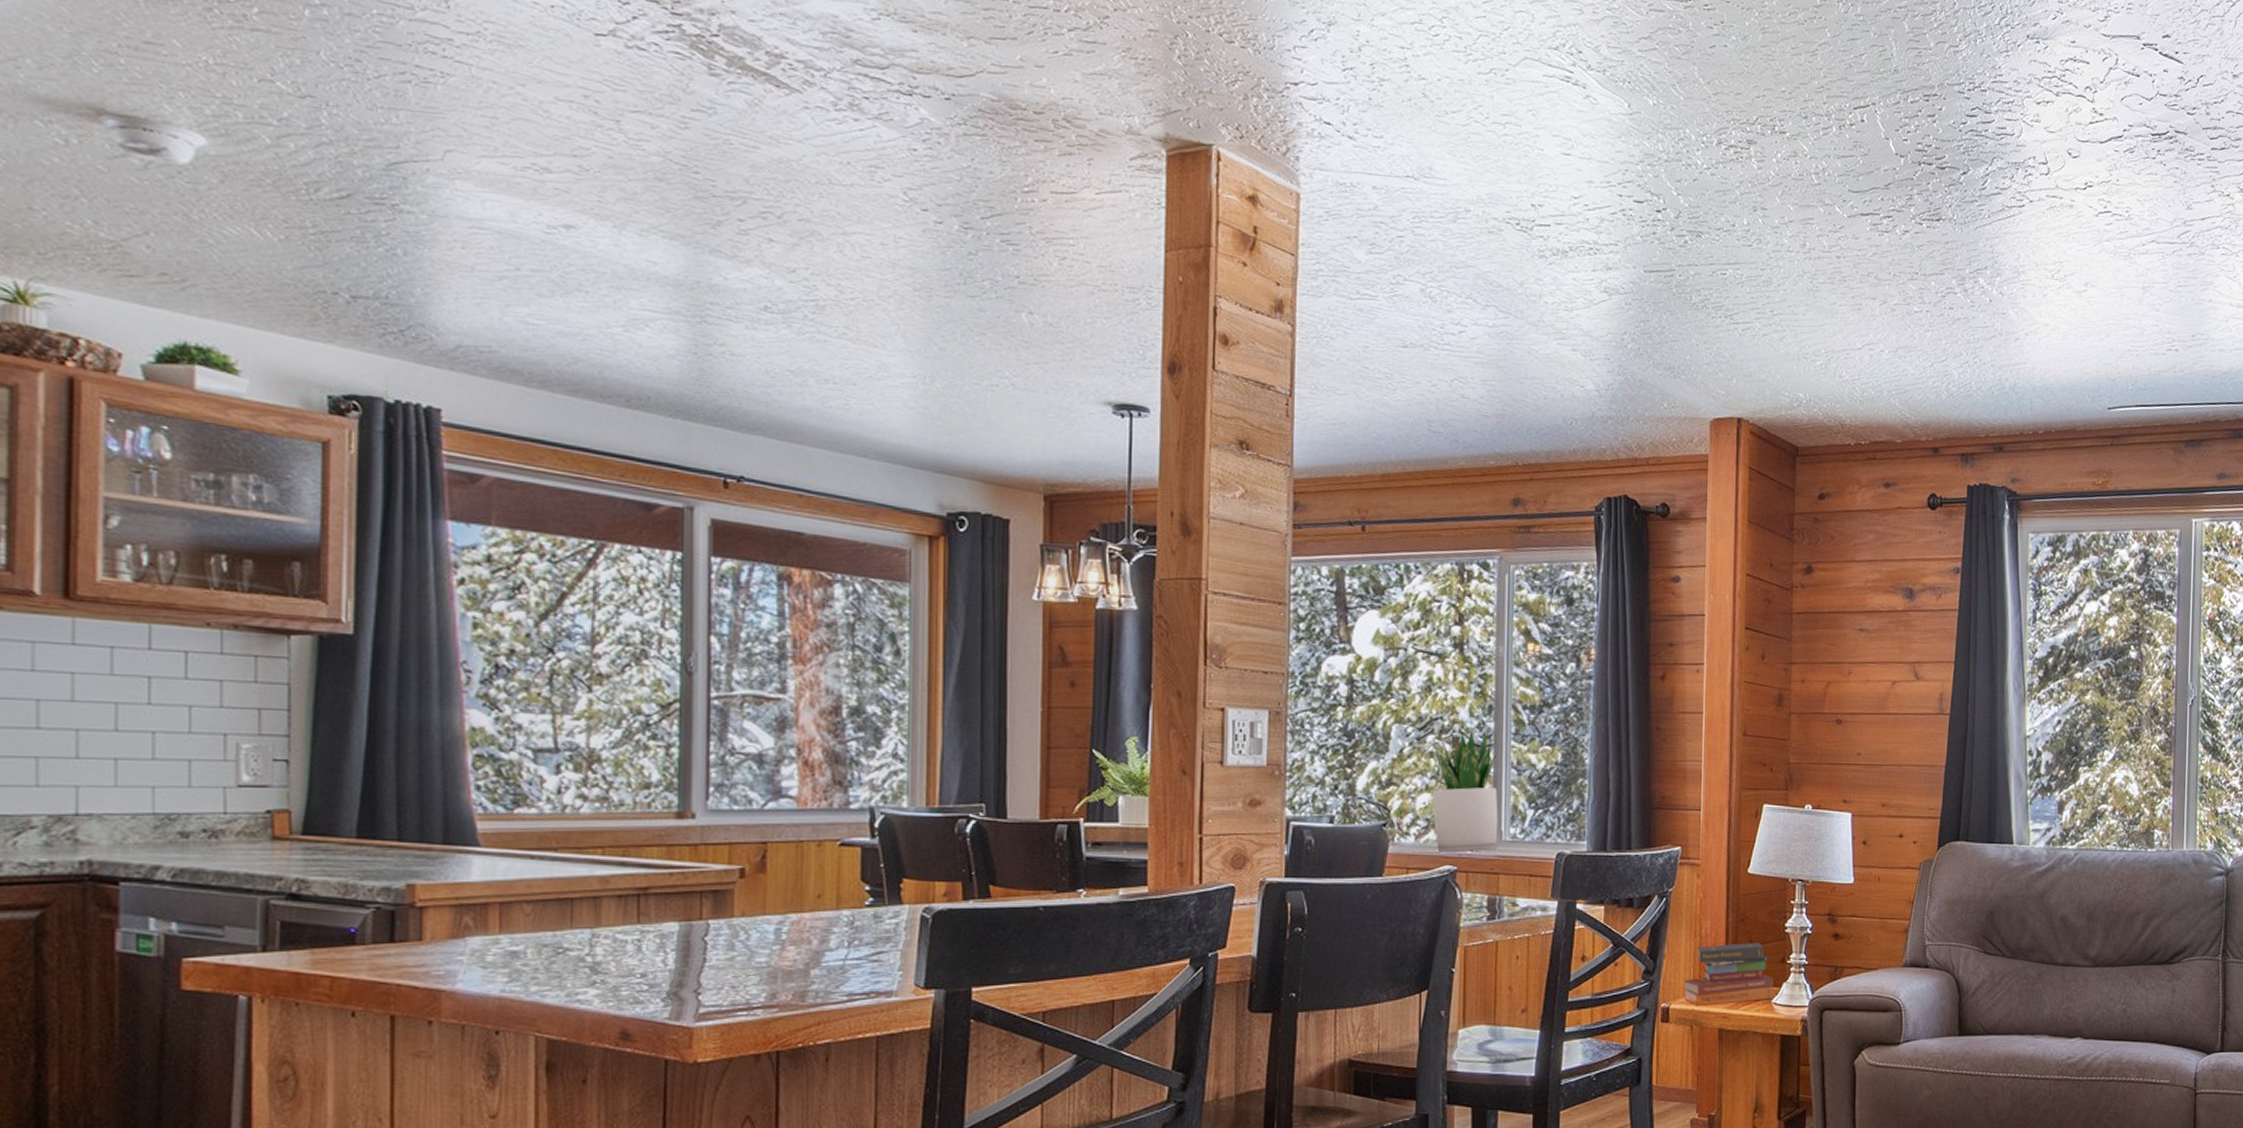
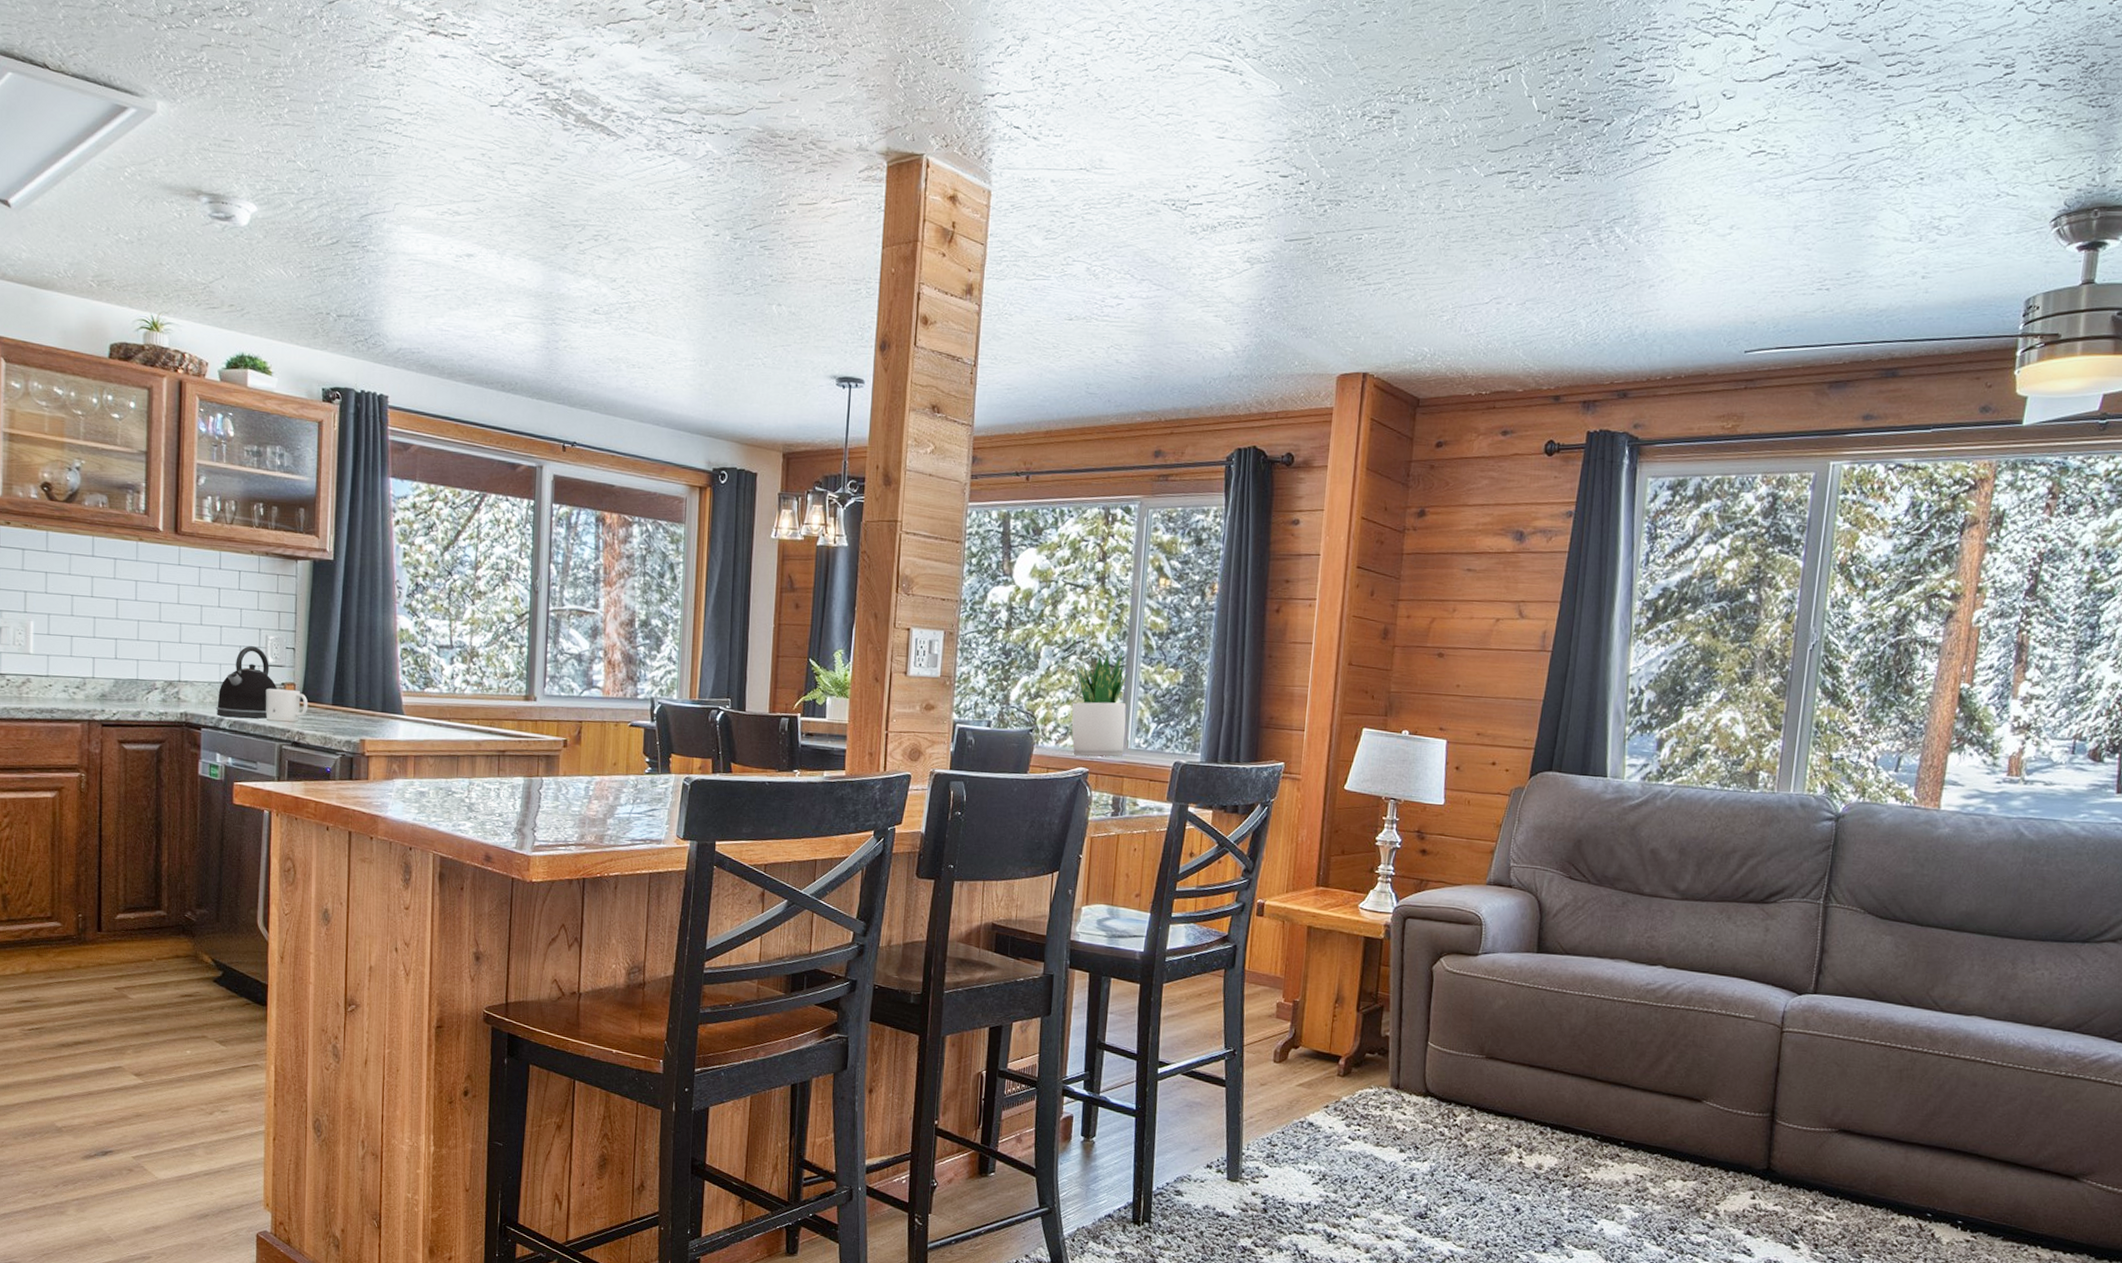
kettle: none [146,759,259,864] -> present [216,646,278,719]
mug: none [237,818,315,867] -> present [265,688,309,723]
books: present [1683,942,1775,1007] -> none [1278,851,1362,905]

